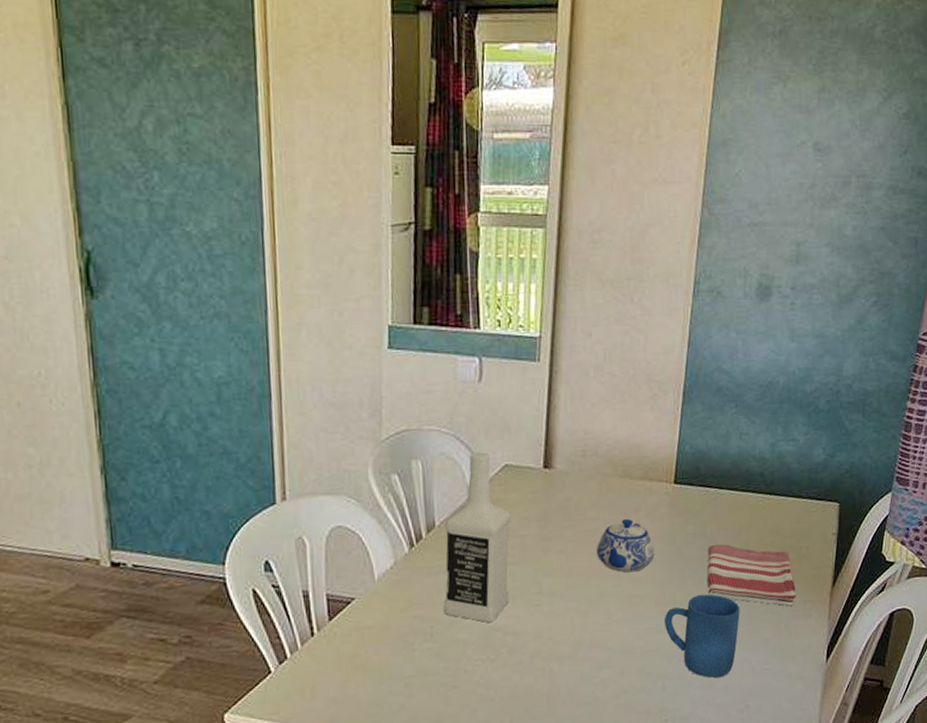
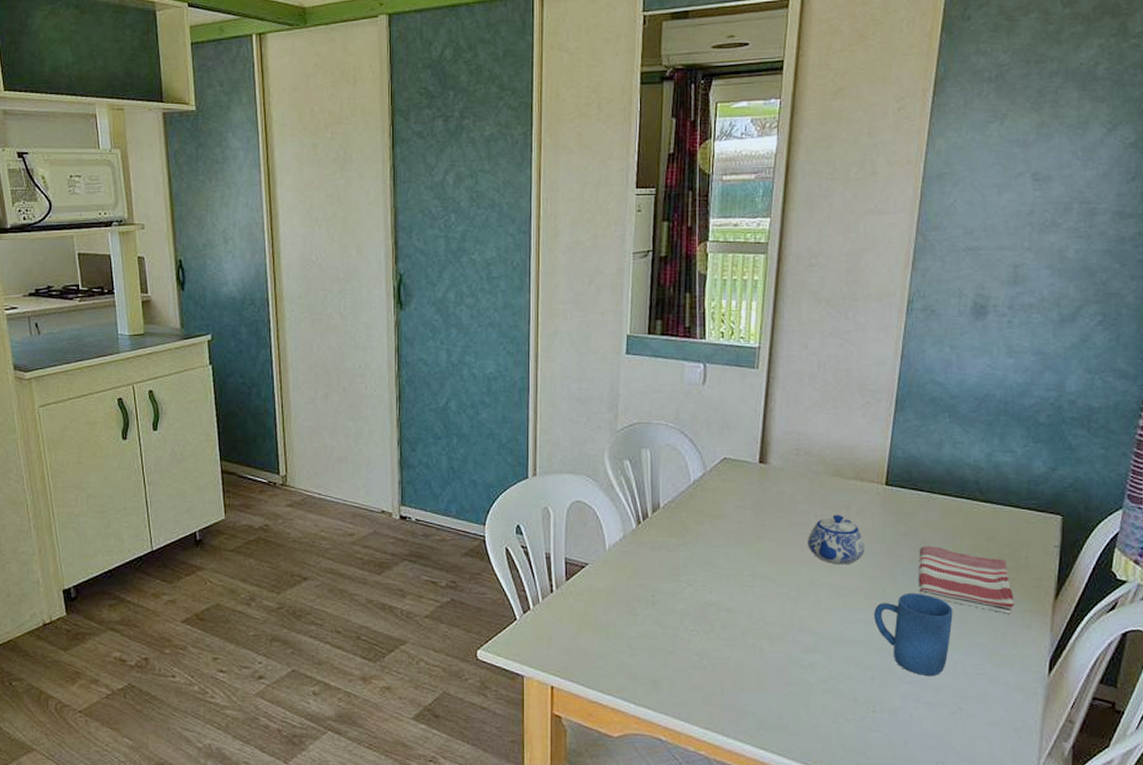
vodka: present [444,452,511,622] -> none [665,445,728,597]

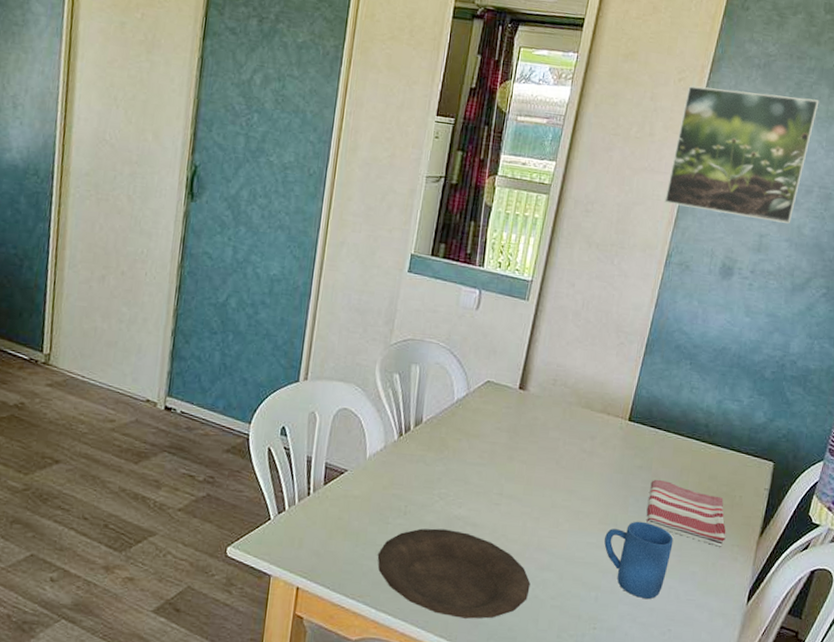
plate: none [630,617,797,708] -> present [377,528,530,619]
teapot: present [808,515,865,565] -> none [553,444,604,491]
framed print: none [898,106,1068,249] -> present [664,85,819,224]

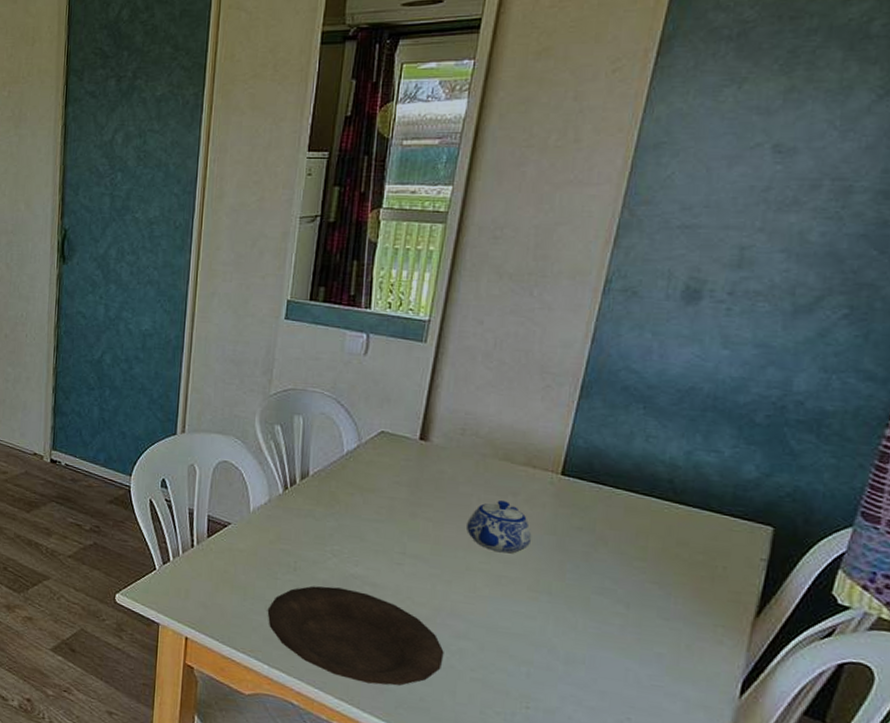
teapot: none [553,444,604,491] -> present [467,501,532,554]
mug: present [604,521,674,600] -> none [536,590,629,681]
dish towel: present [646,479,726,547] -> none [590,542,705,627]
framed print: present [664,85,819,224] -> none [599,68,827,230]

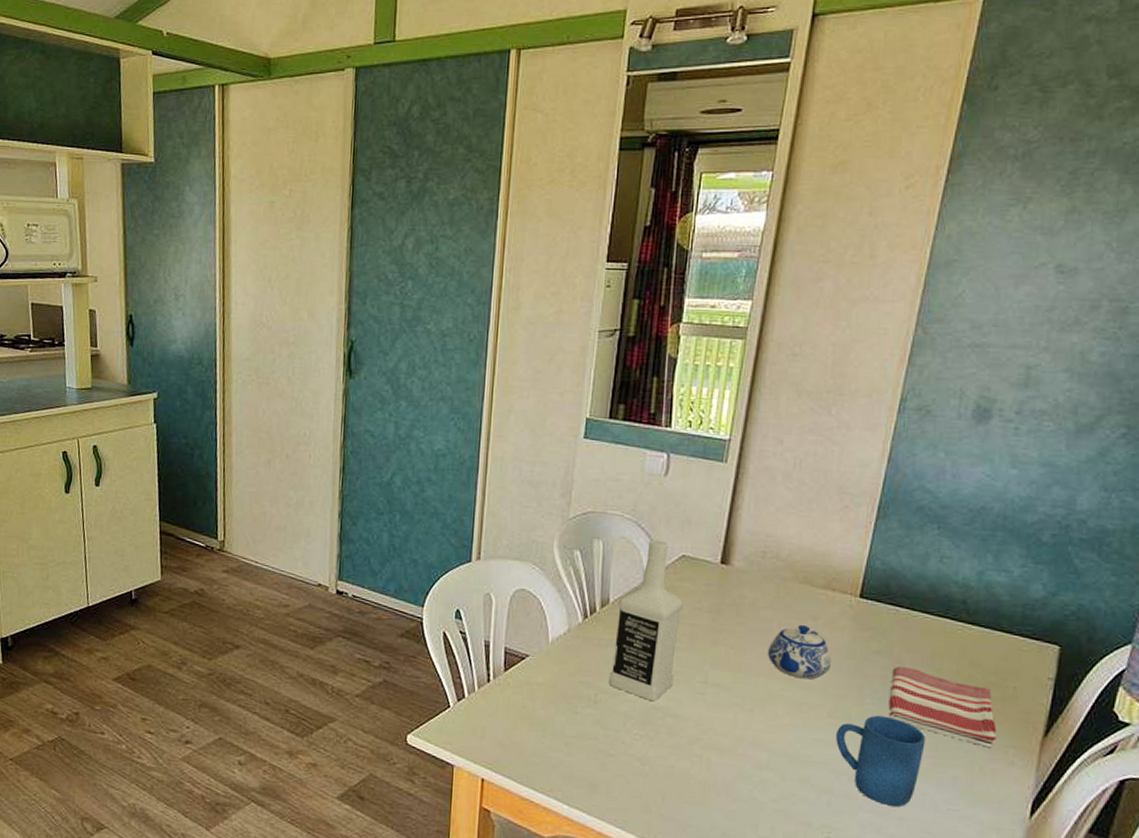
plate: present [267,586,444,686] -> none [567,719,746,821]
vodka: none [309,416,382,570] -> present [609,540,683,701]
mug: none [536,590,629,681] -> present [836,715,926,807]
dish towel: none [590,542,705,627] -> present [888,666,997,748]

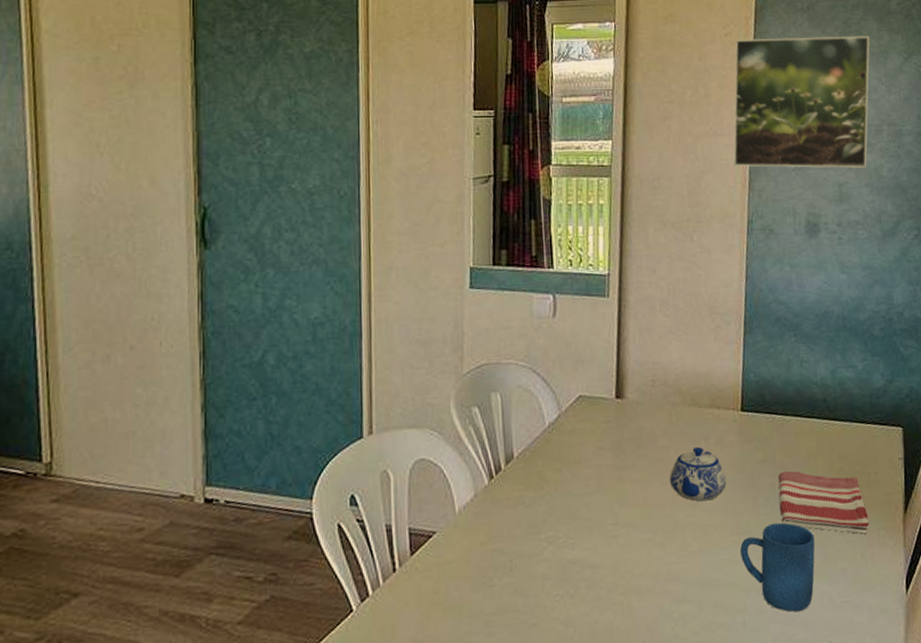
vodka: present [609,540,683,701] -> none [523,383,587,555]
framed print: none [894,189,1105,349] -> present [733,36,870,168]

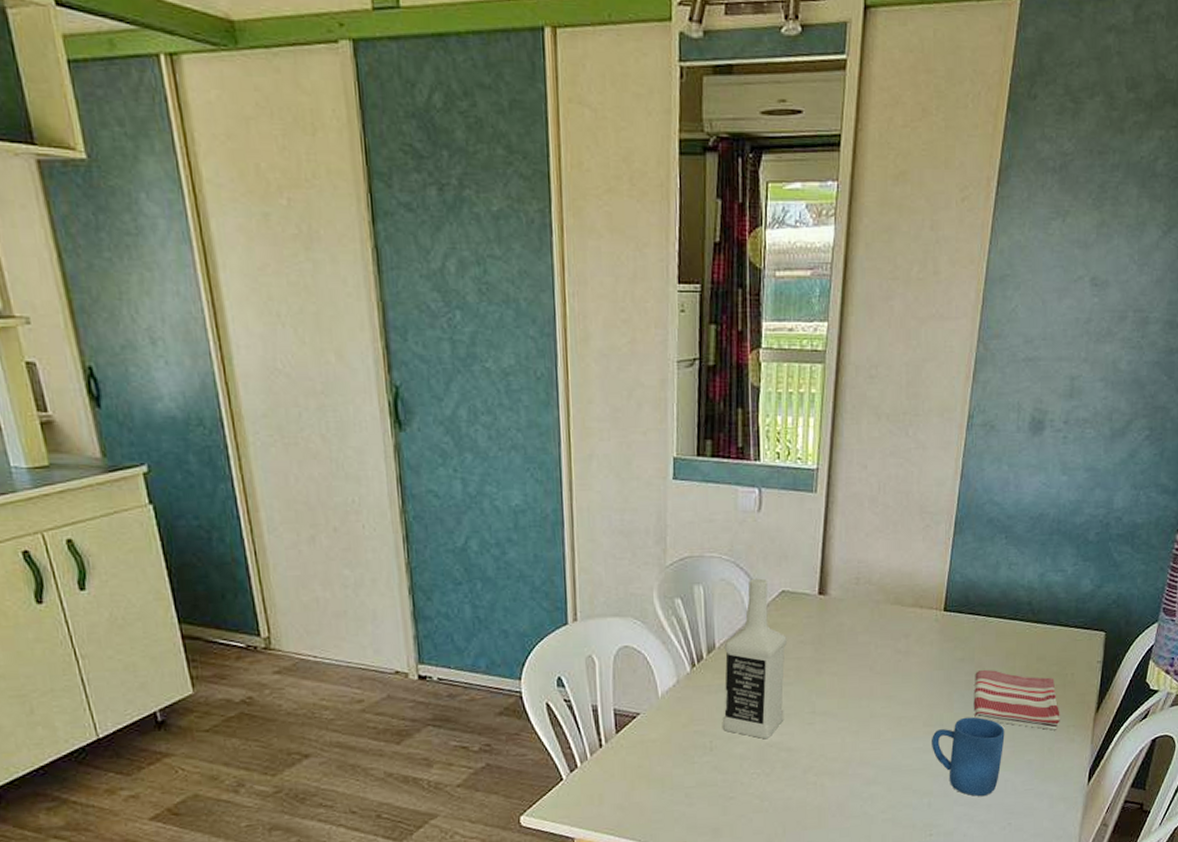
vodka: none [523,383,587,555] -> present [723,578,787,738]
teapot: present [670,447,727,502] -> none [868,644,924,695]
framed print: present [733,36,870,168] -> none [959,203,1127,359]

